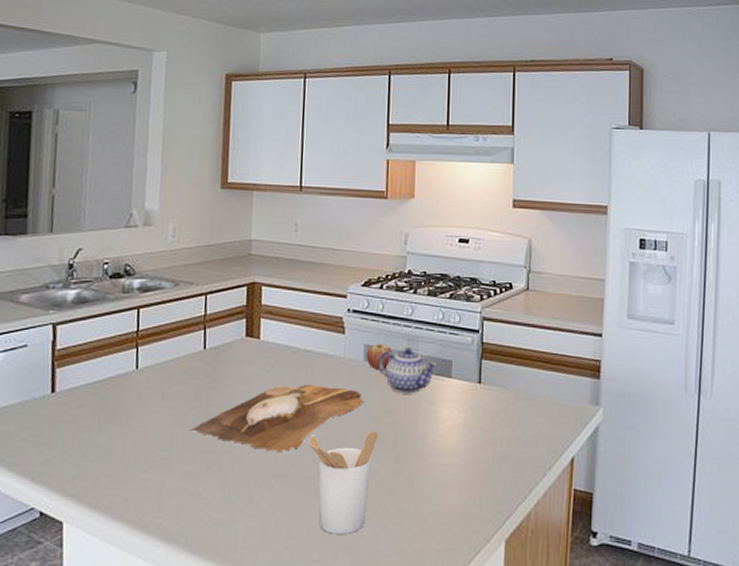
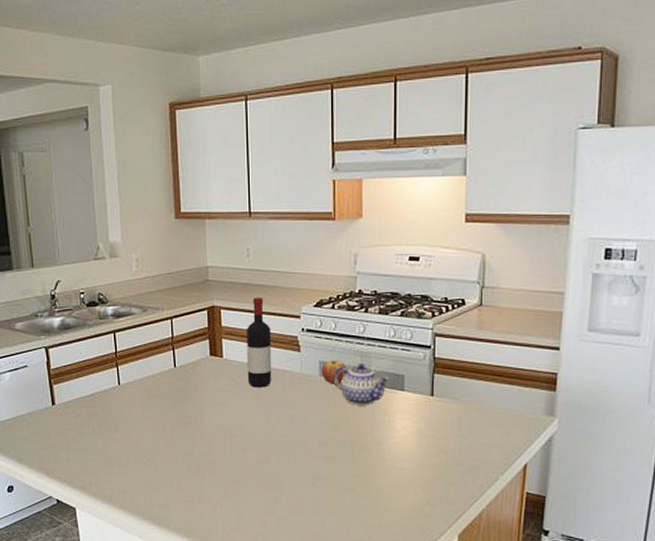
cutting board: present [188,384,364,453] -> none [168,397,321,456]
wine bottle: none [285,274,315,373] -> present [247,297,272,388]
utensil holder: present [308,431,378,534] -> none [273,438,336,525]

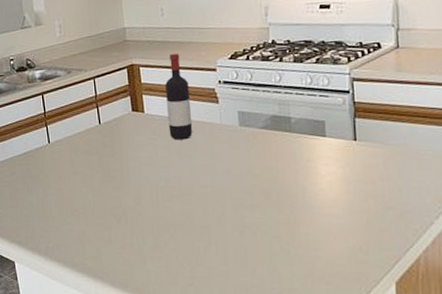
fruit: present [321,359,347,384] -> none [240,109,266,134]
teapot: present [333,363,390,406] -> none [253,111,310,154]

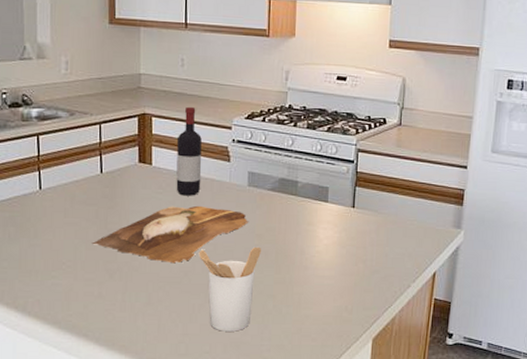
cutting board: none [97,148,244,207] -> present [91,205,248,264]
utensil holder: none [198,186,261,274] -> present [198,246,261,332]

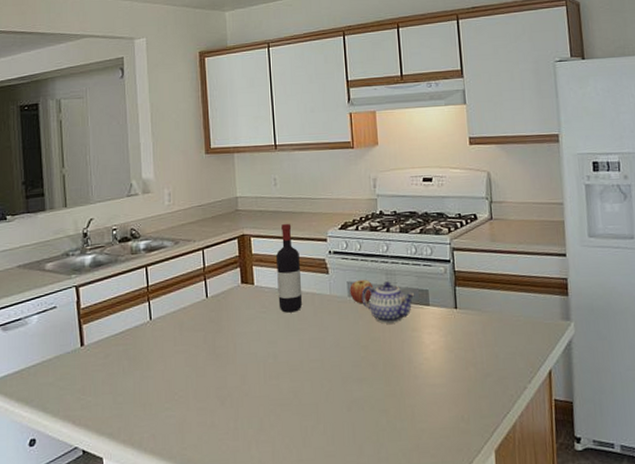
cutting board: present [91,205,248,264] -> none [201,321,352,385]
utensil holder: present [198,246,261,332] -> none [306,359,368,454]
fruit: none [250,170,274,195] -> present [349,279,374,304]
teapot: none [261,175,315,216] -> present [361,281,415,324]

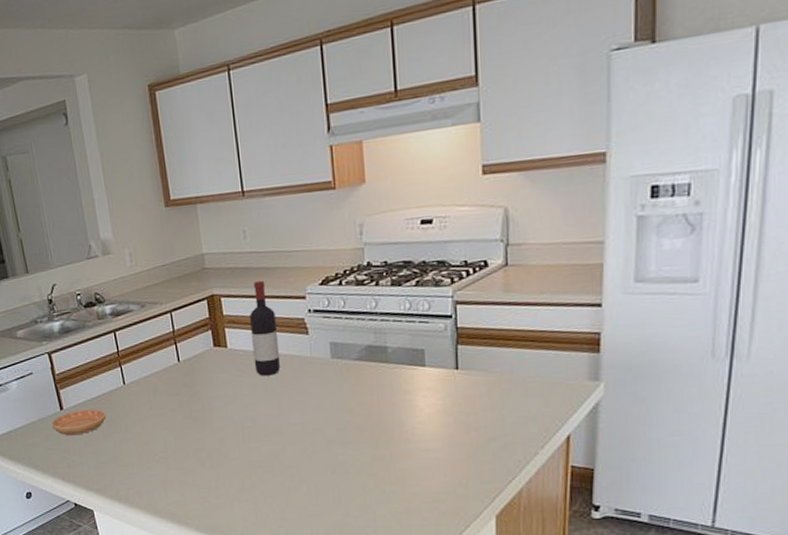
saucer: none [69,345,129,374] -> present [51,409,106,436]
fruit: present [349,279,374,304] -> none [332,339,360,366]
teapot: present [361,281,415,324] -> none [346,341,408,386]

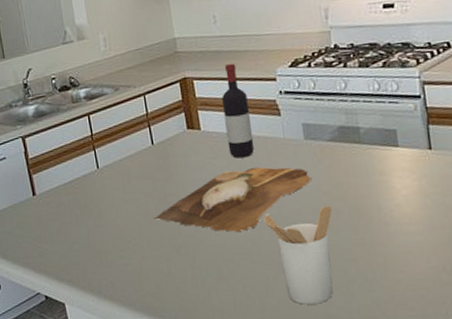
saucer: present [51,409,106,436] -> none [23,194,80,223]
cutting board: none [178,384,336,447] -> present [153,166,312,233]
utensil holder: none [287,422,354,514] -> present [263,205,333,305]

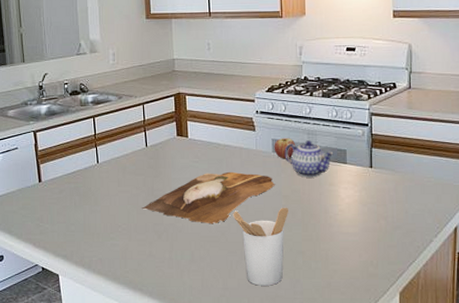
wine bottle: present [222,63,255,159] -> none [209,84,231,163]
fruit: none [305,120,333,147] -> present [274,137,296,159]
teapot: none [319,121,381,168] -> present [284,140,334,178]

